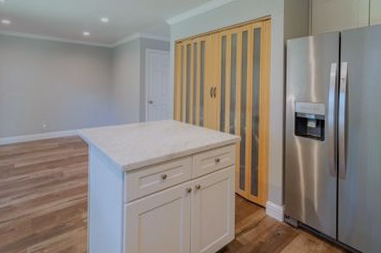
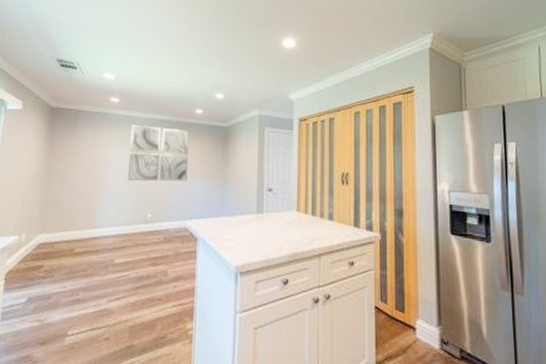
wall art: none [23,45,78,96] -> present [128,124,190,182]

